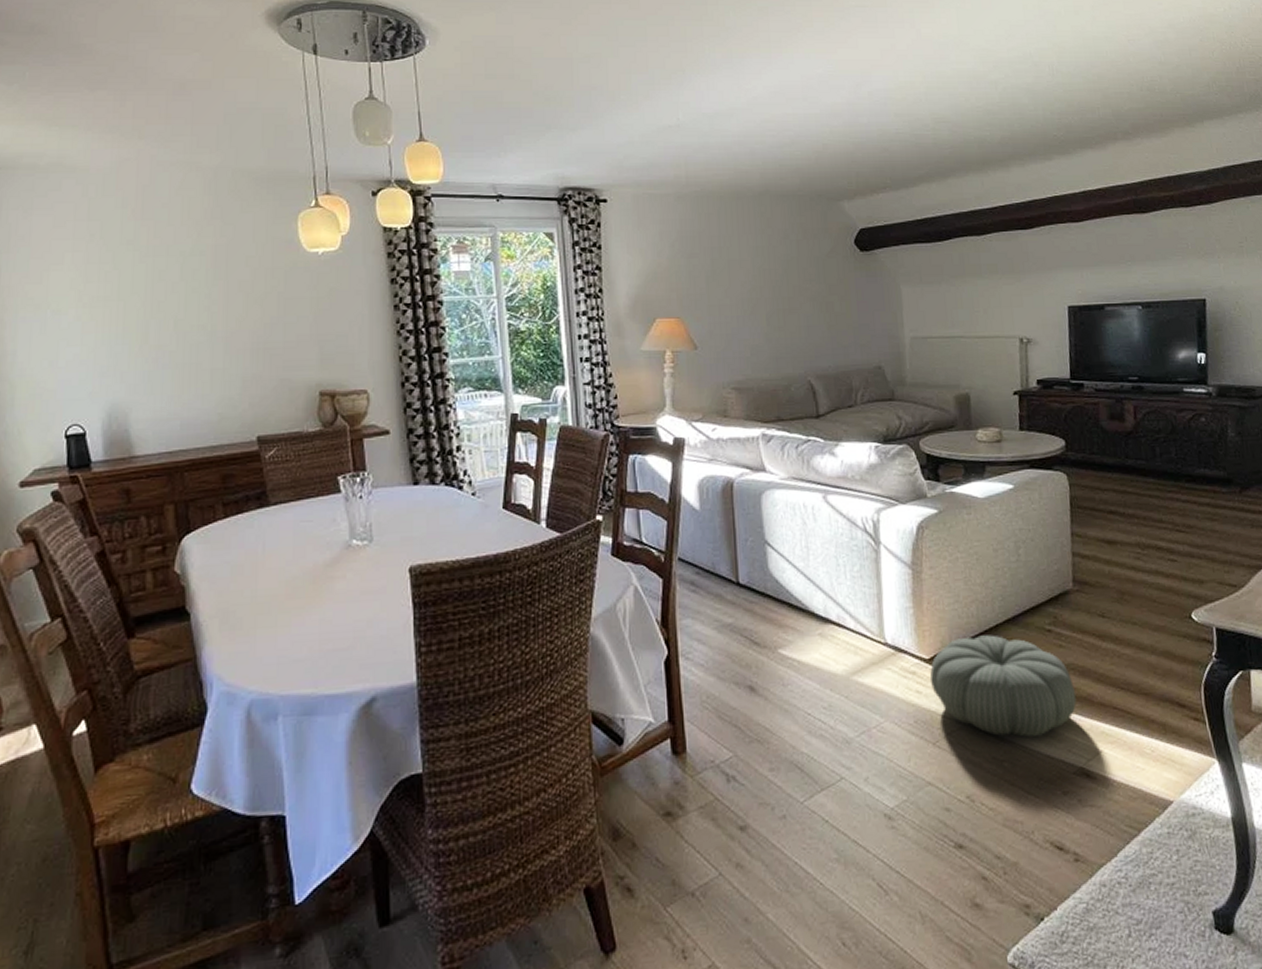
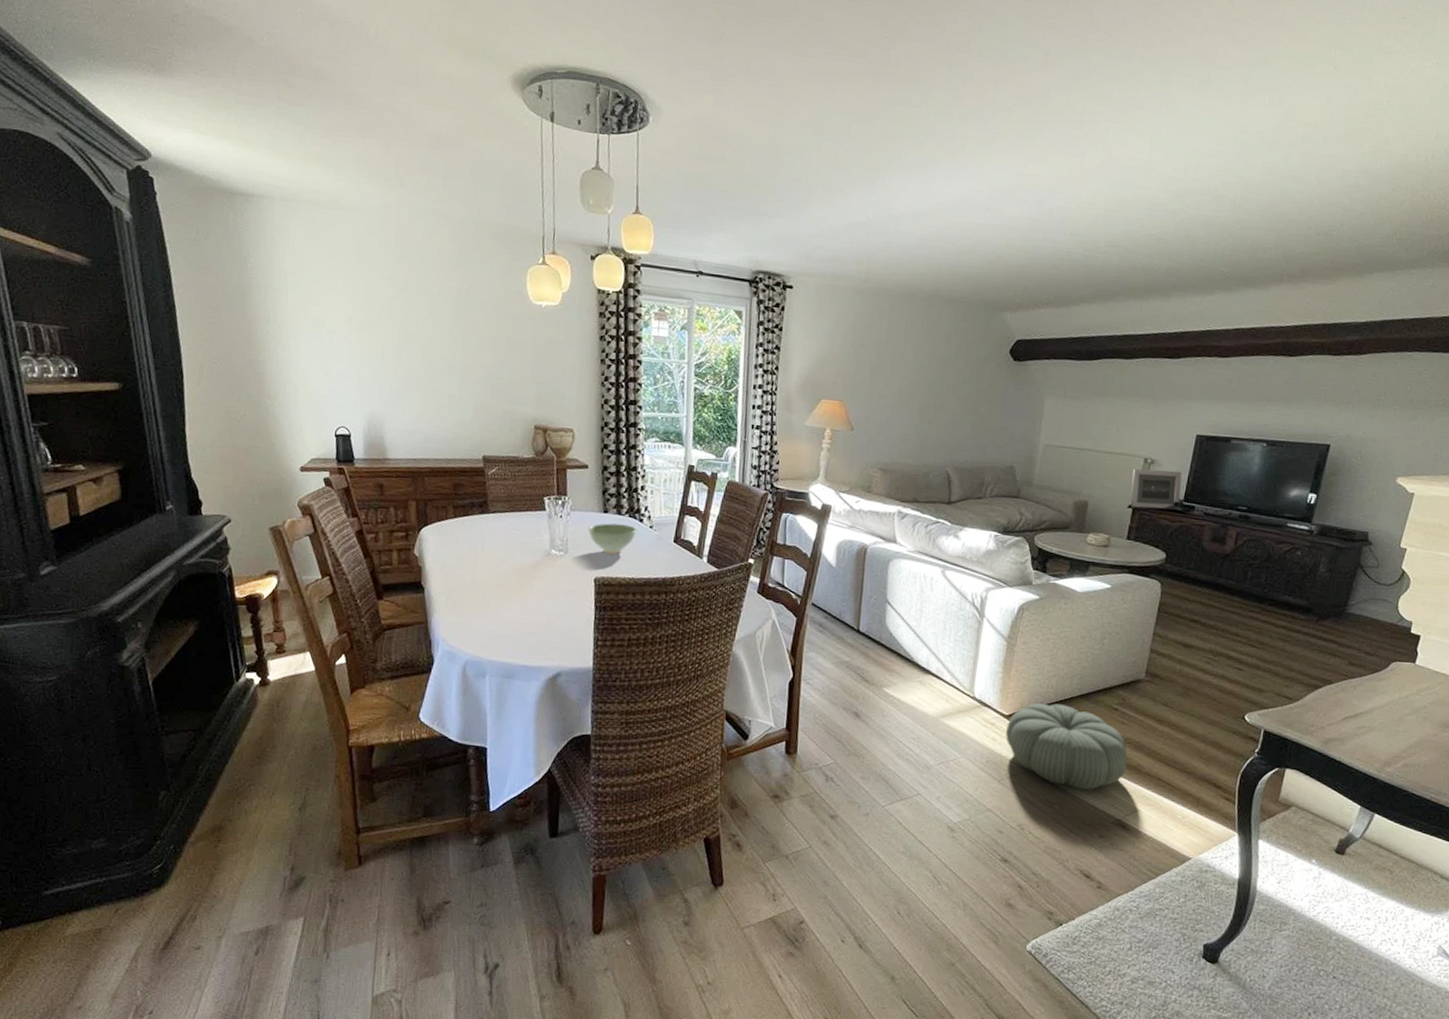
bowl: none [395,495,456,534] -> present [587,523,636,554]
picture frame: none [1010,347,1068,393] -> present [1130,468,1182,510]

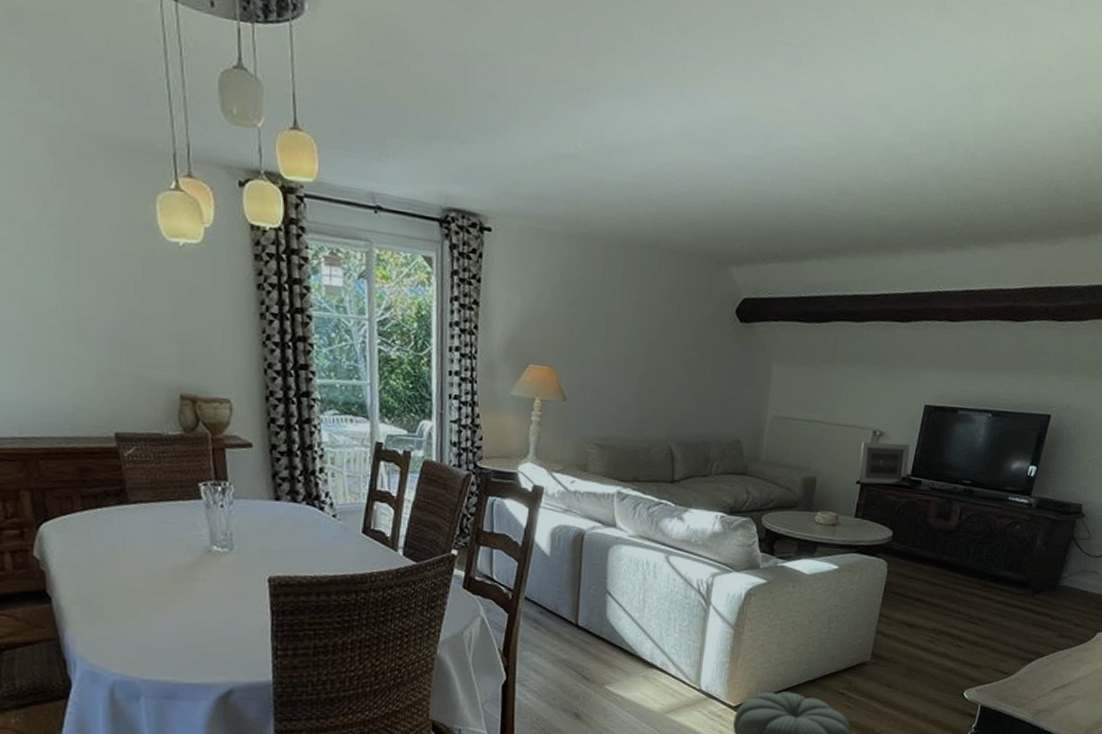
bowl: present [587,523,636,554] -> none [256,512,316,549]

